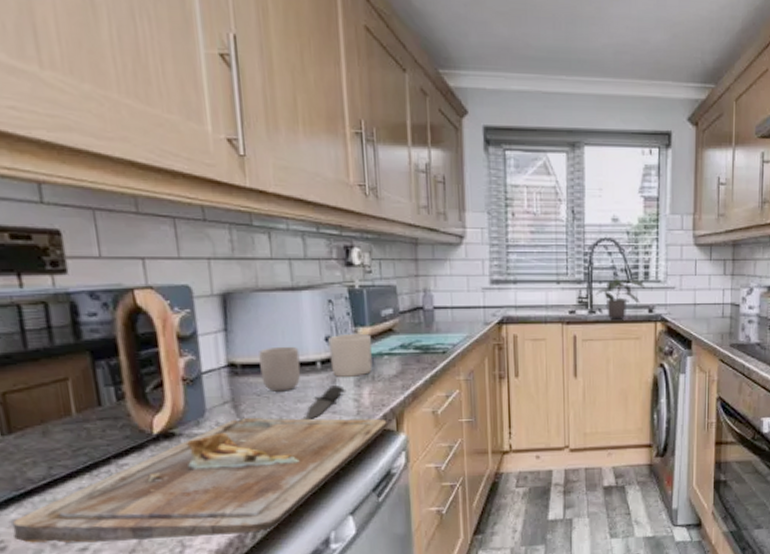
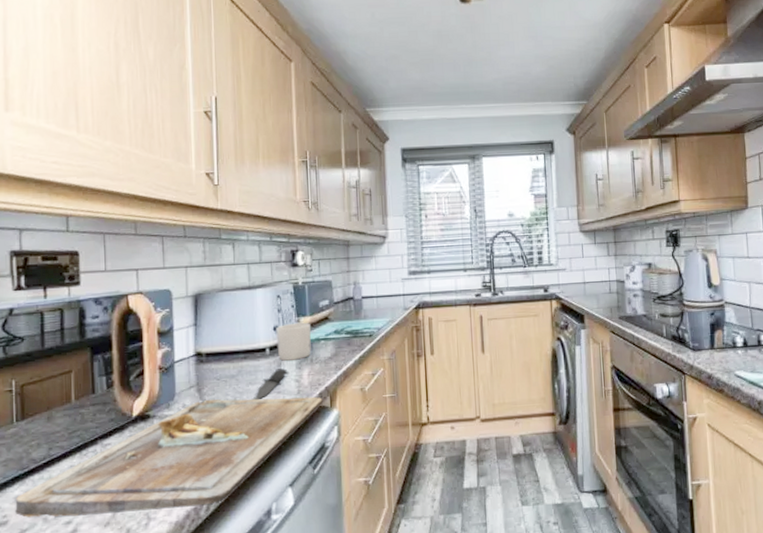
cup: present [259,346,301,392] -> none [220,336,253,376]
potted plant: present [595,277,646,319] -> none [497,263,540,300]

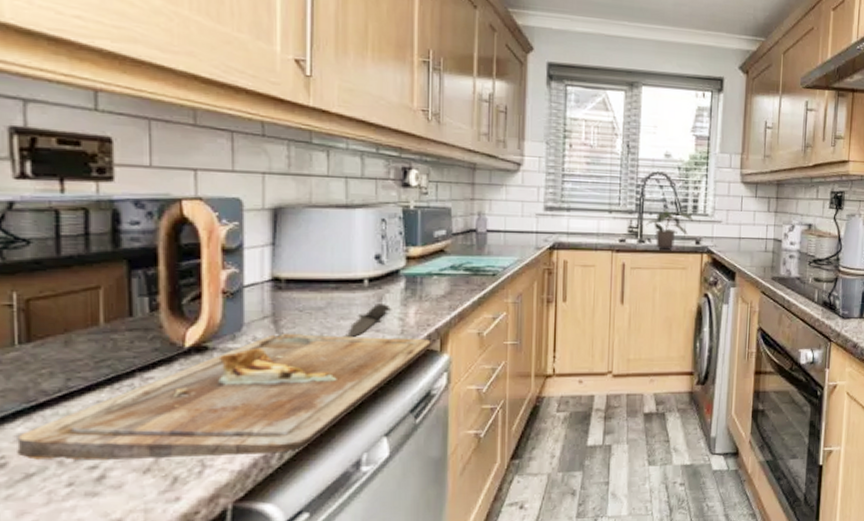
mug: present [276,322,312,361] -> none [378,252,423,296]
potted plant: none [497,263,540,300] -> present [645,209,694,250]

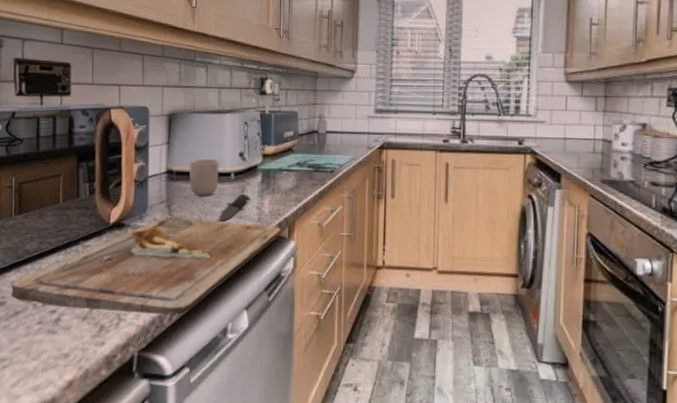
cup: none [305,262,347,308] -> present [190,158,219,196]
potted plant: present [645,209,694,250] -> none [468,110,516,150]

